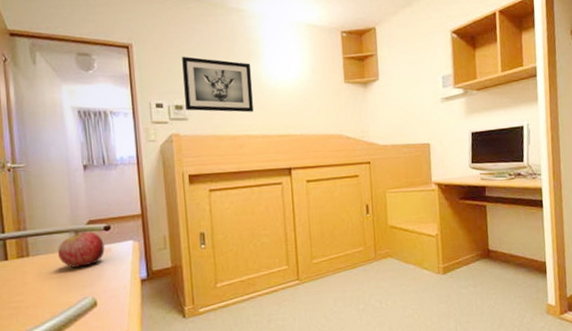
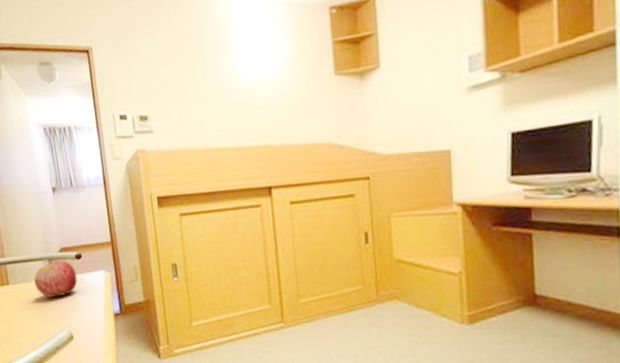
wall art: present [182,57,253,112] -> none [144,56,225,122]

